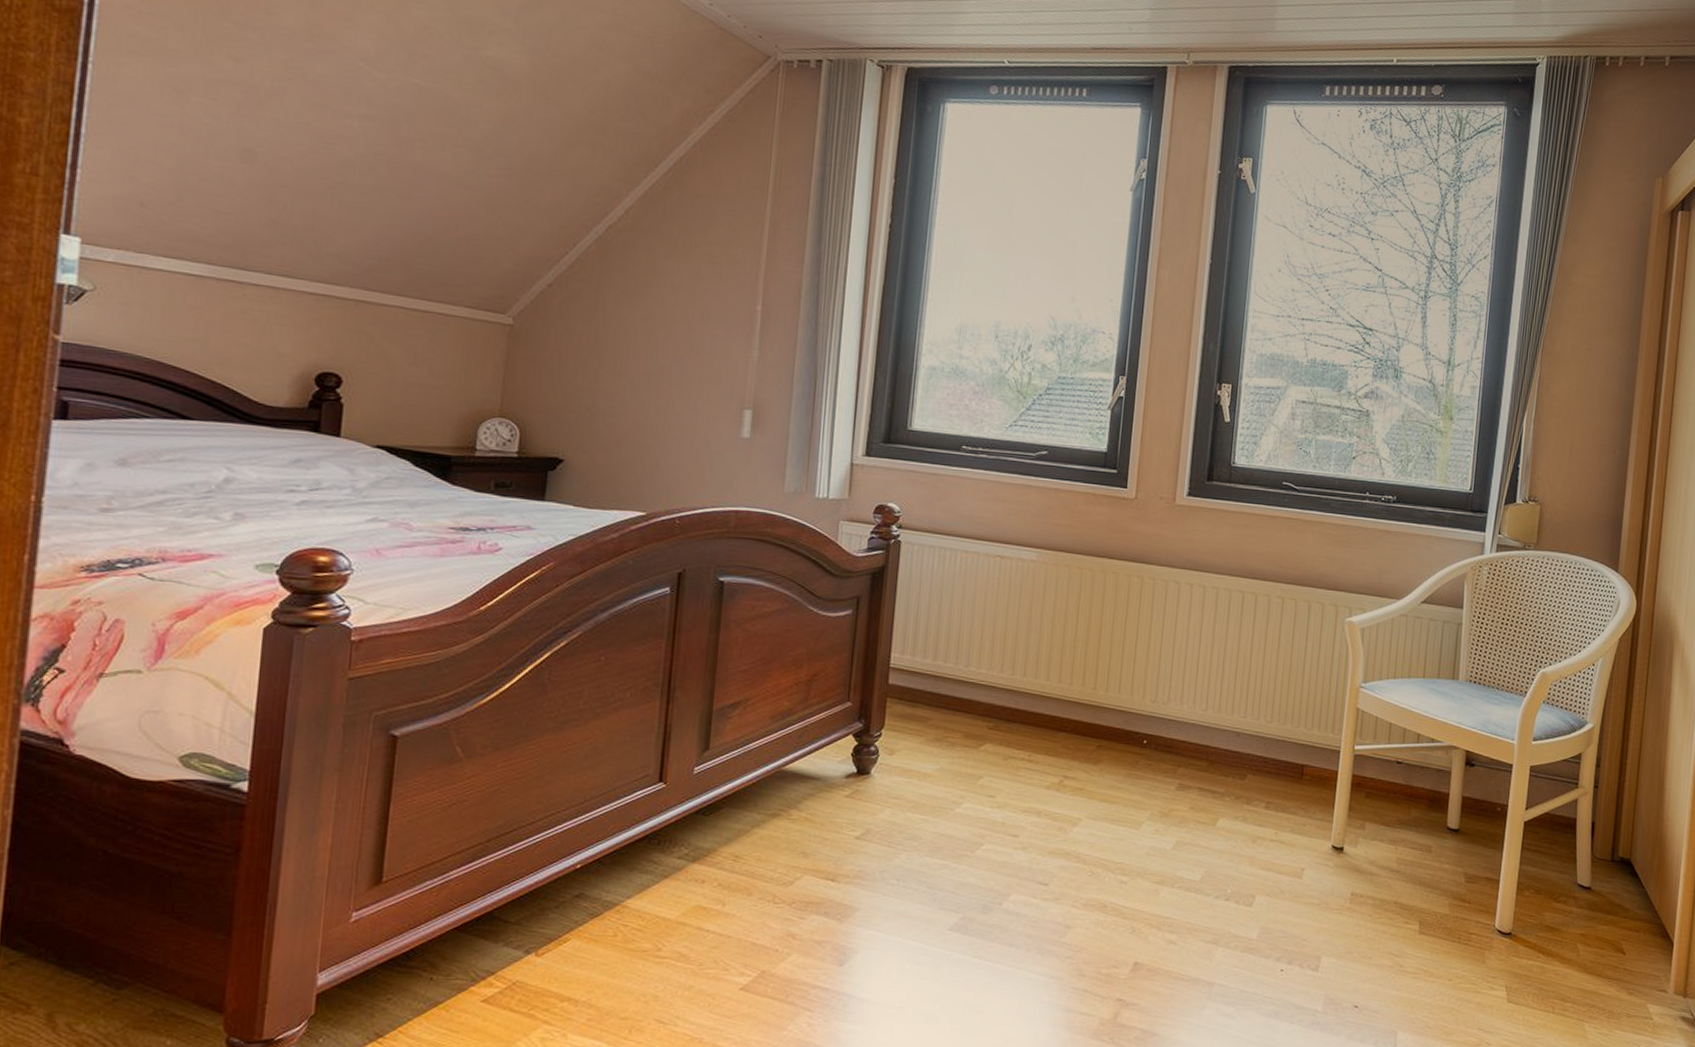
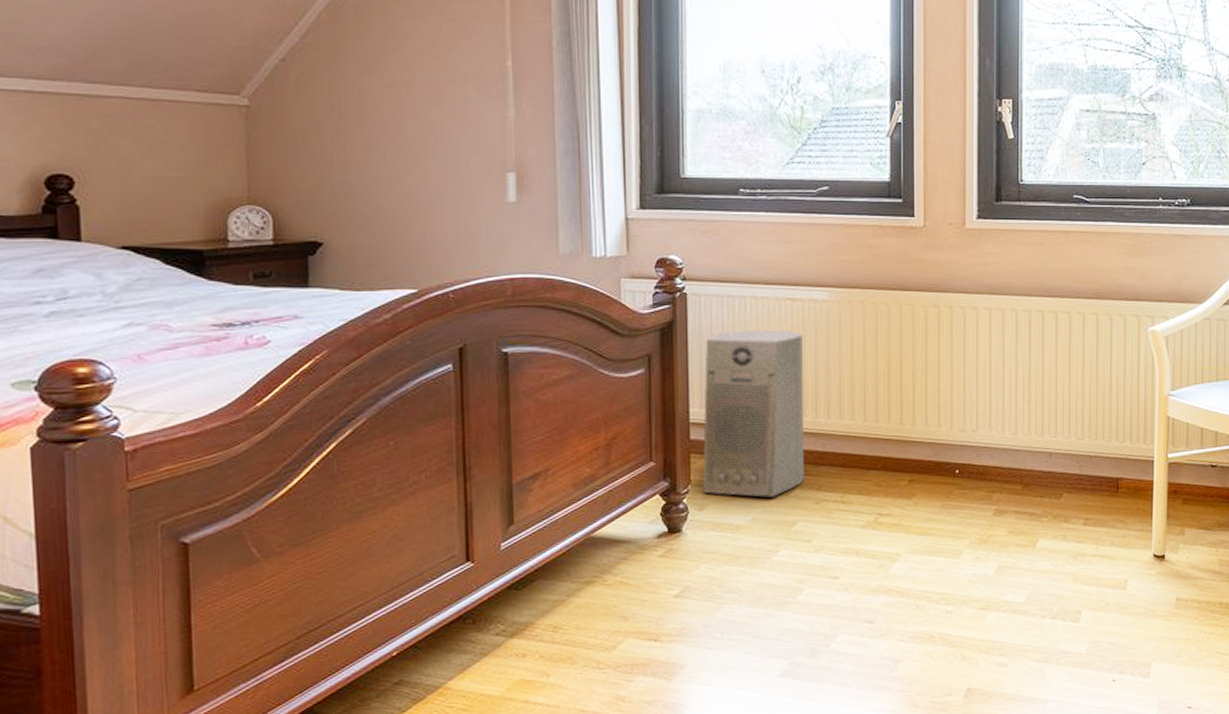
air purifier: none [894,582,1008,749] -> present [702,329,805,497]

